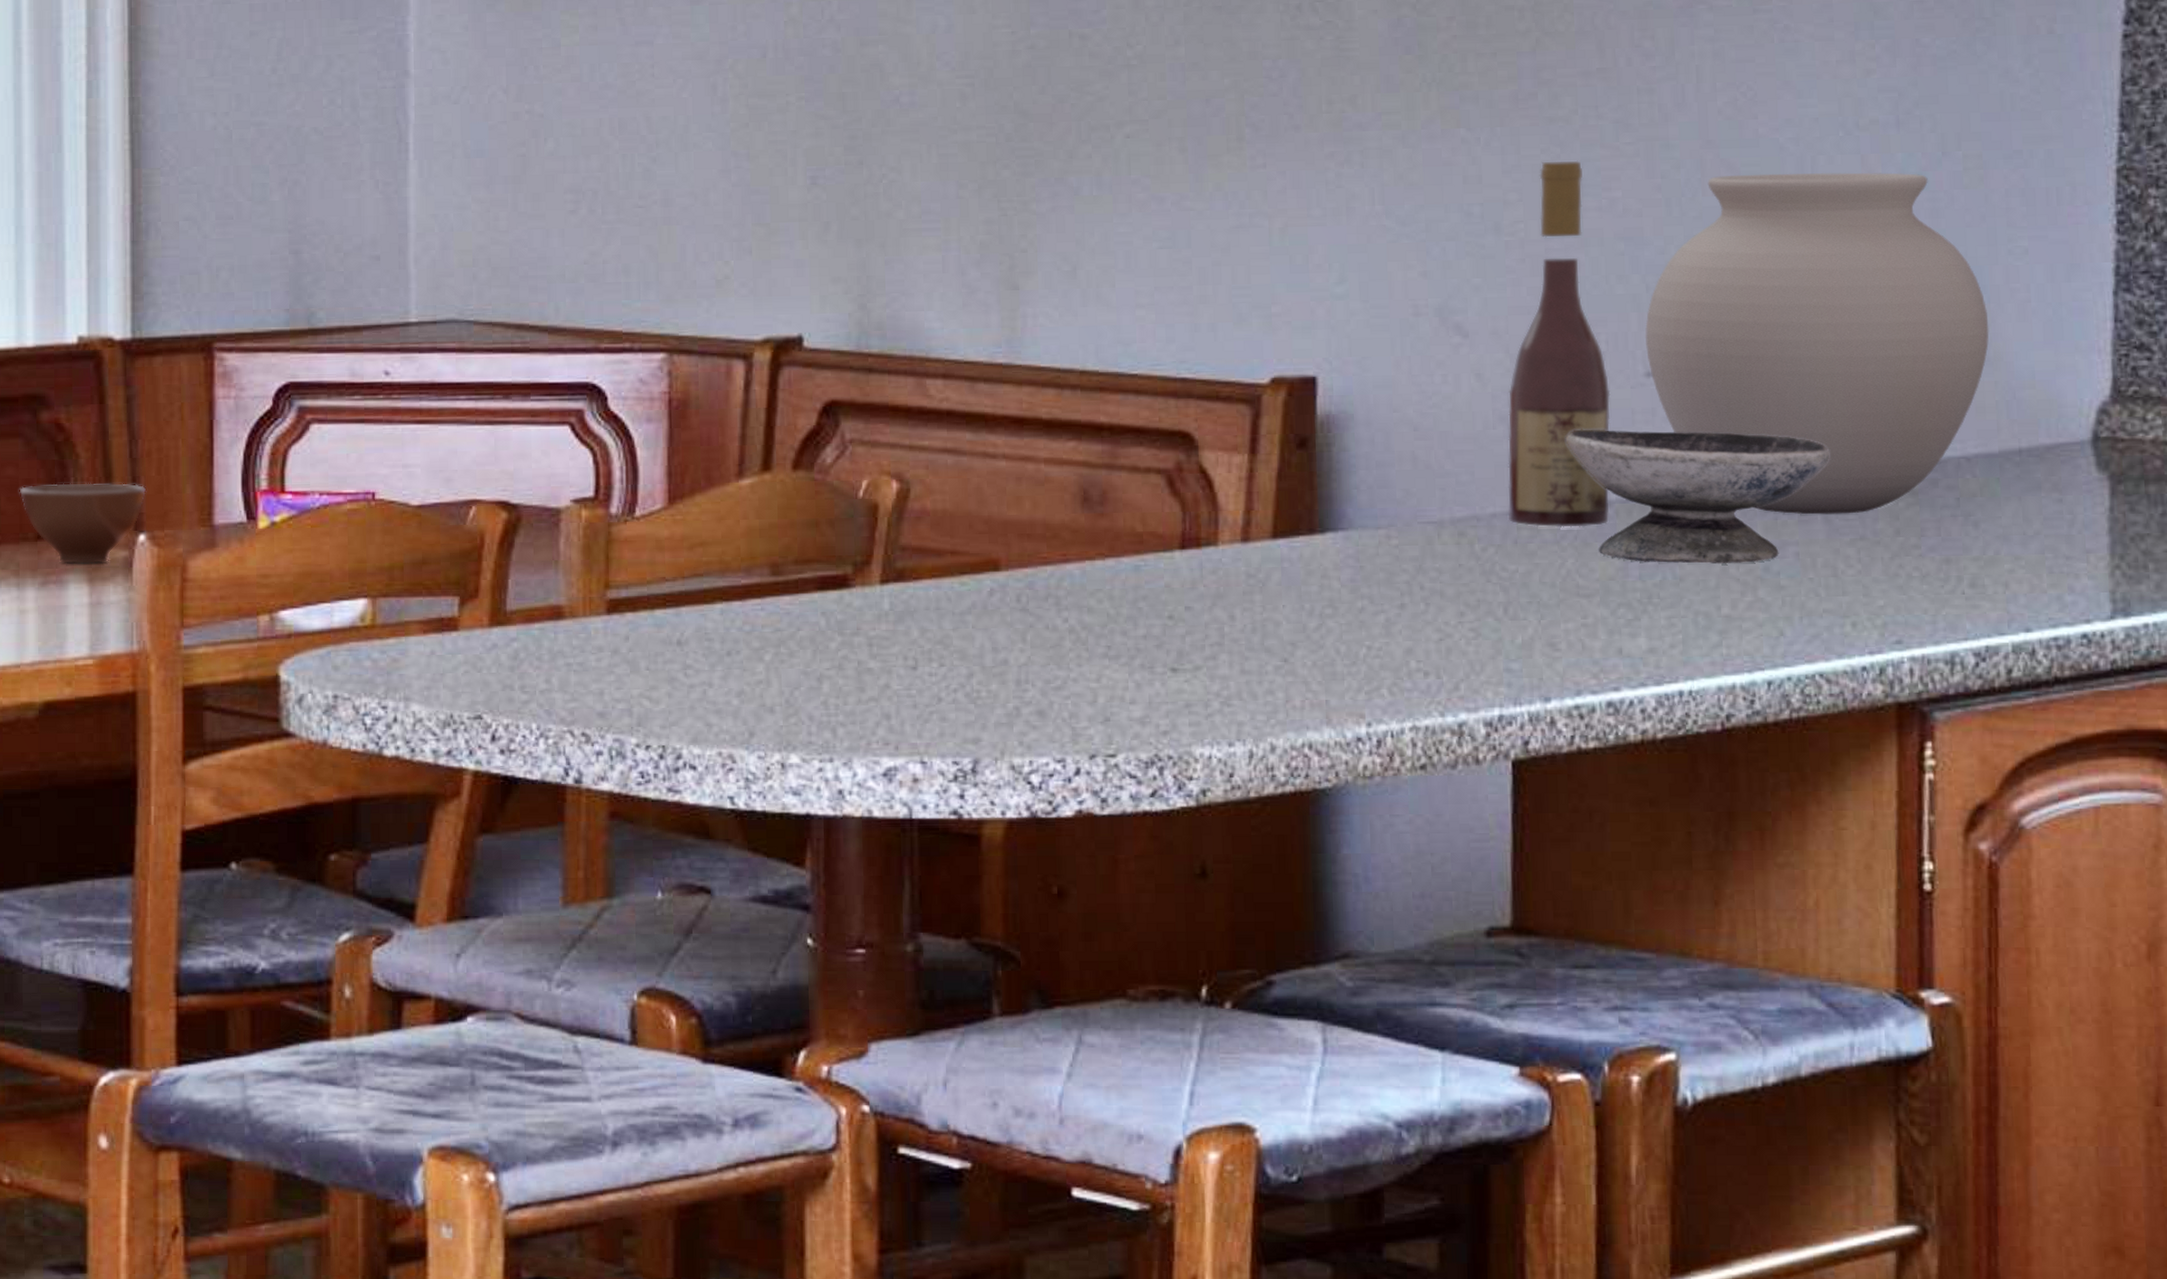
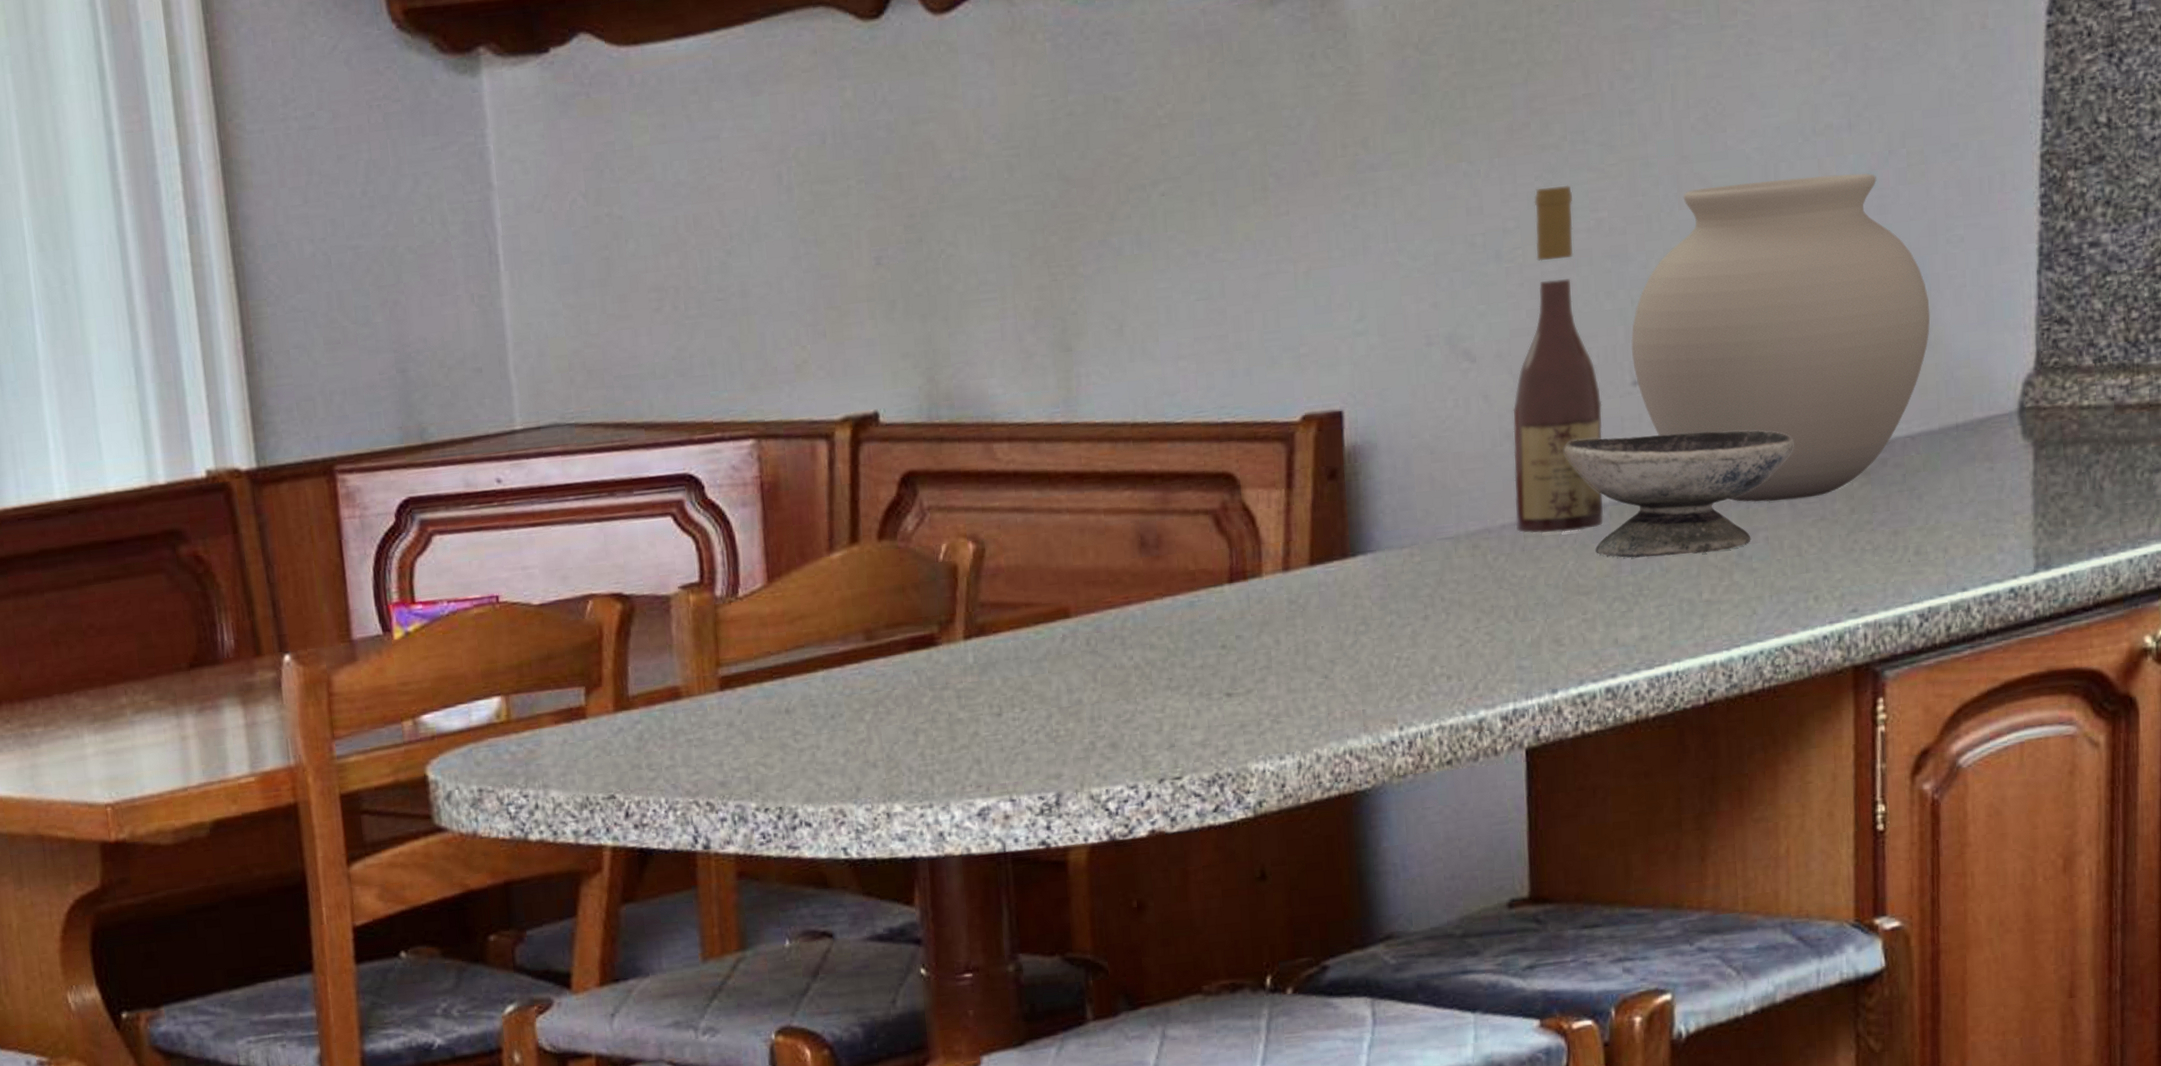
bowl: present [19,483,147,564] -> none [168,607,287,689]

